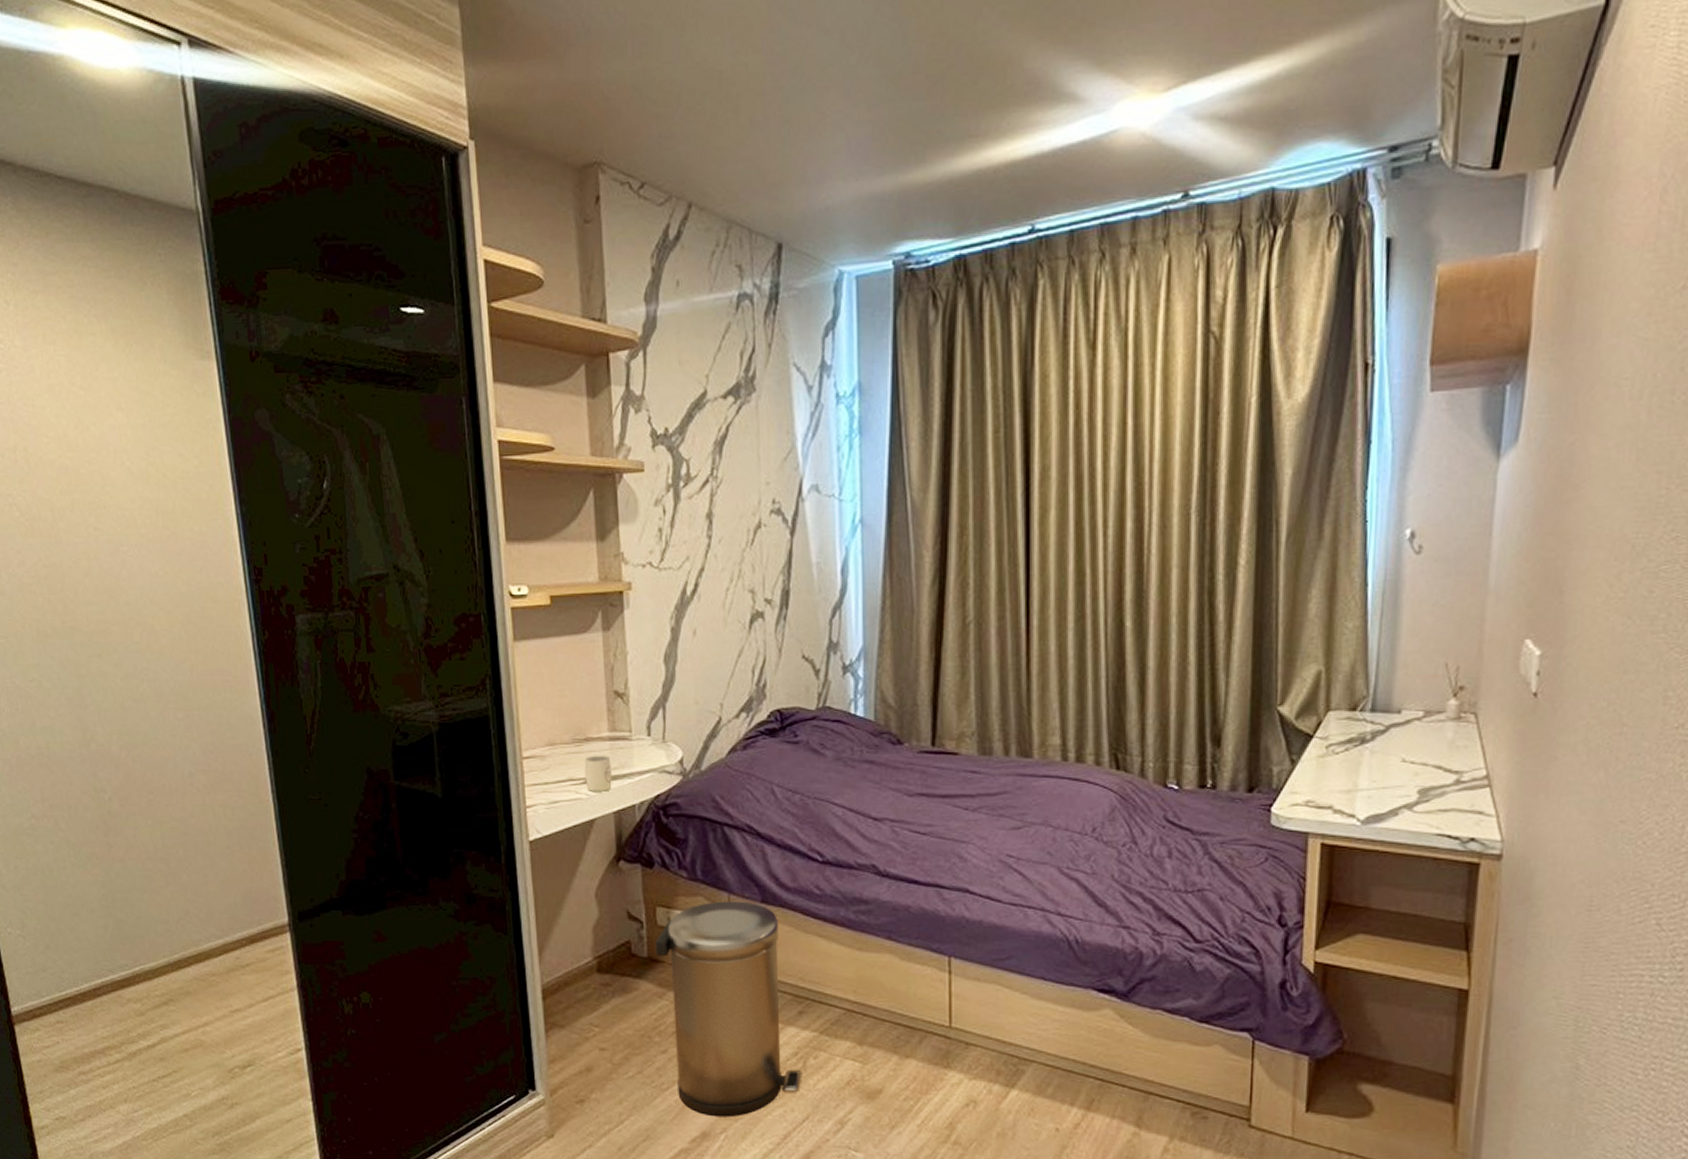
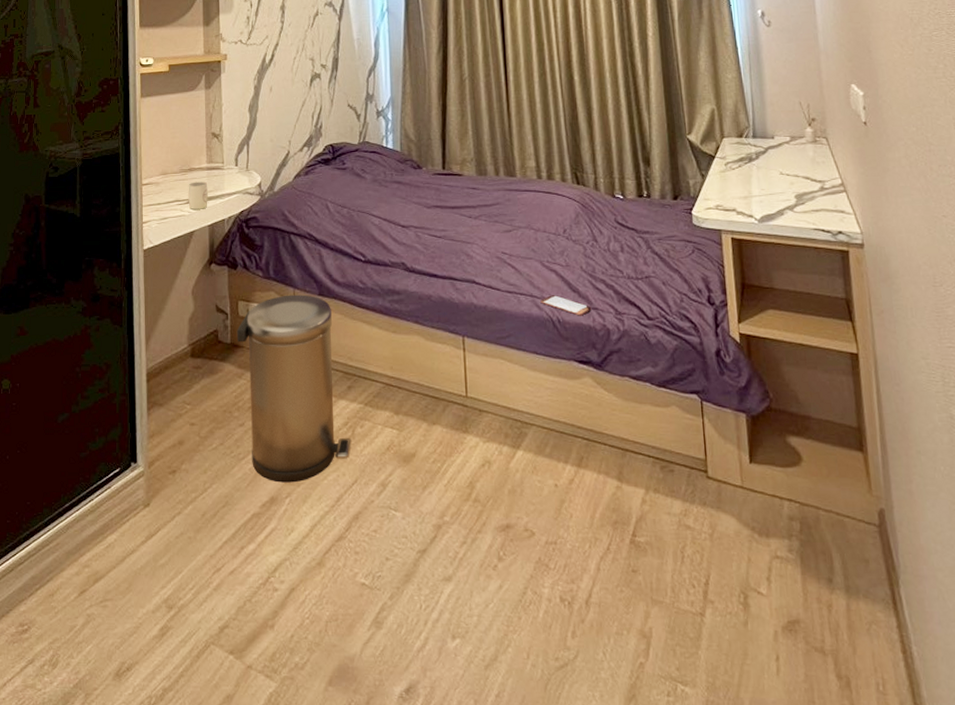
smartphone: none [1054,910,1122,936] -> present [540,295,592,316]

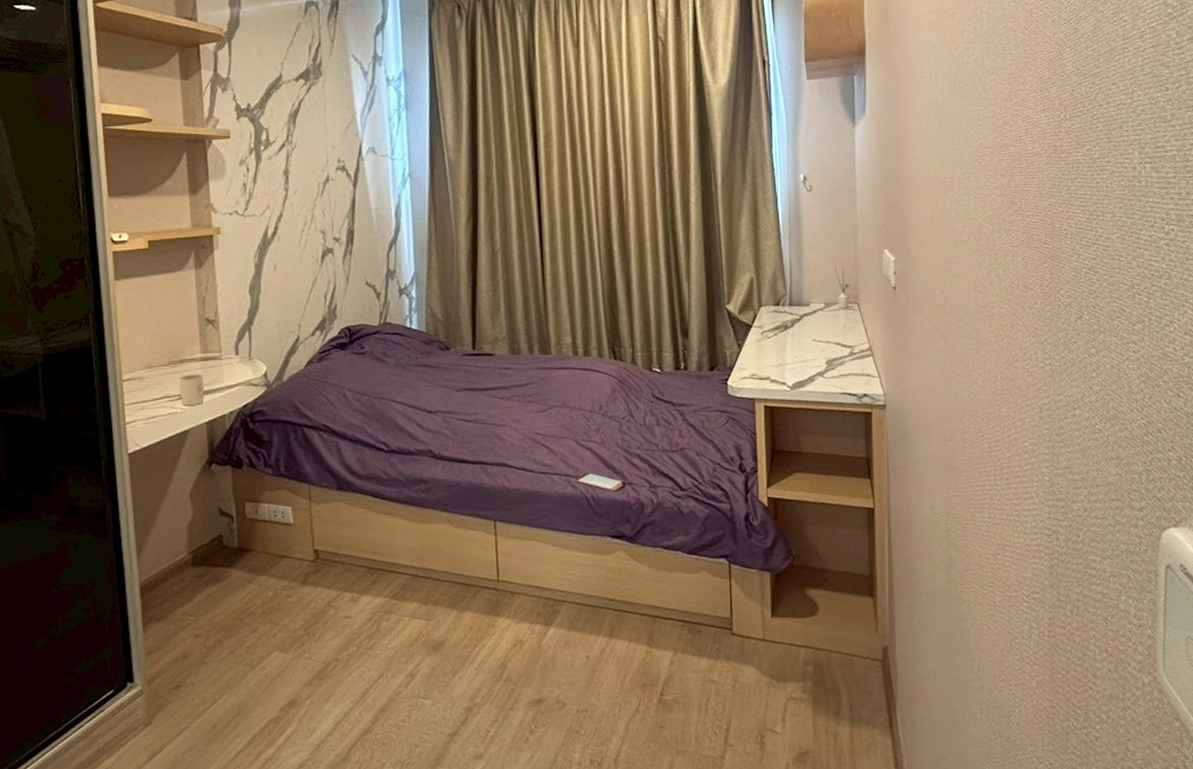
pedal bin: present [236,294,352,483] -> none [244,490,377,685]

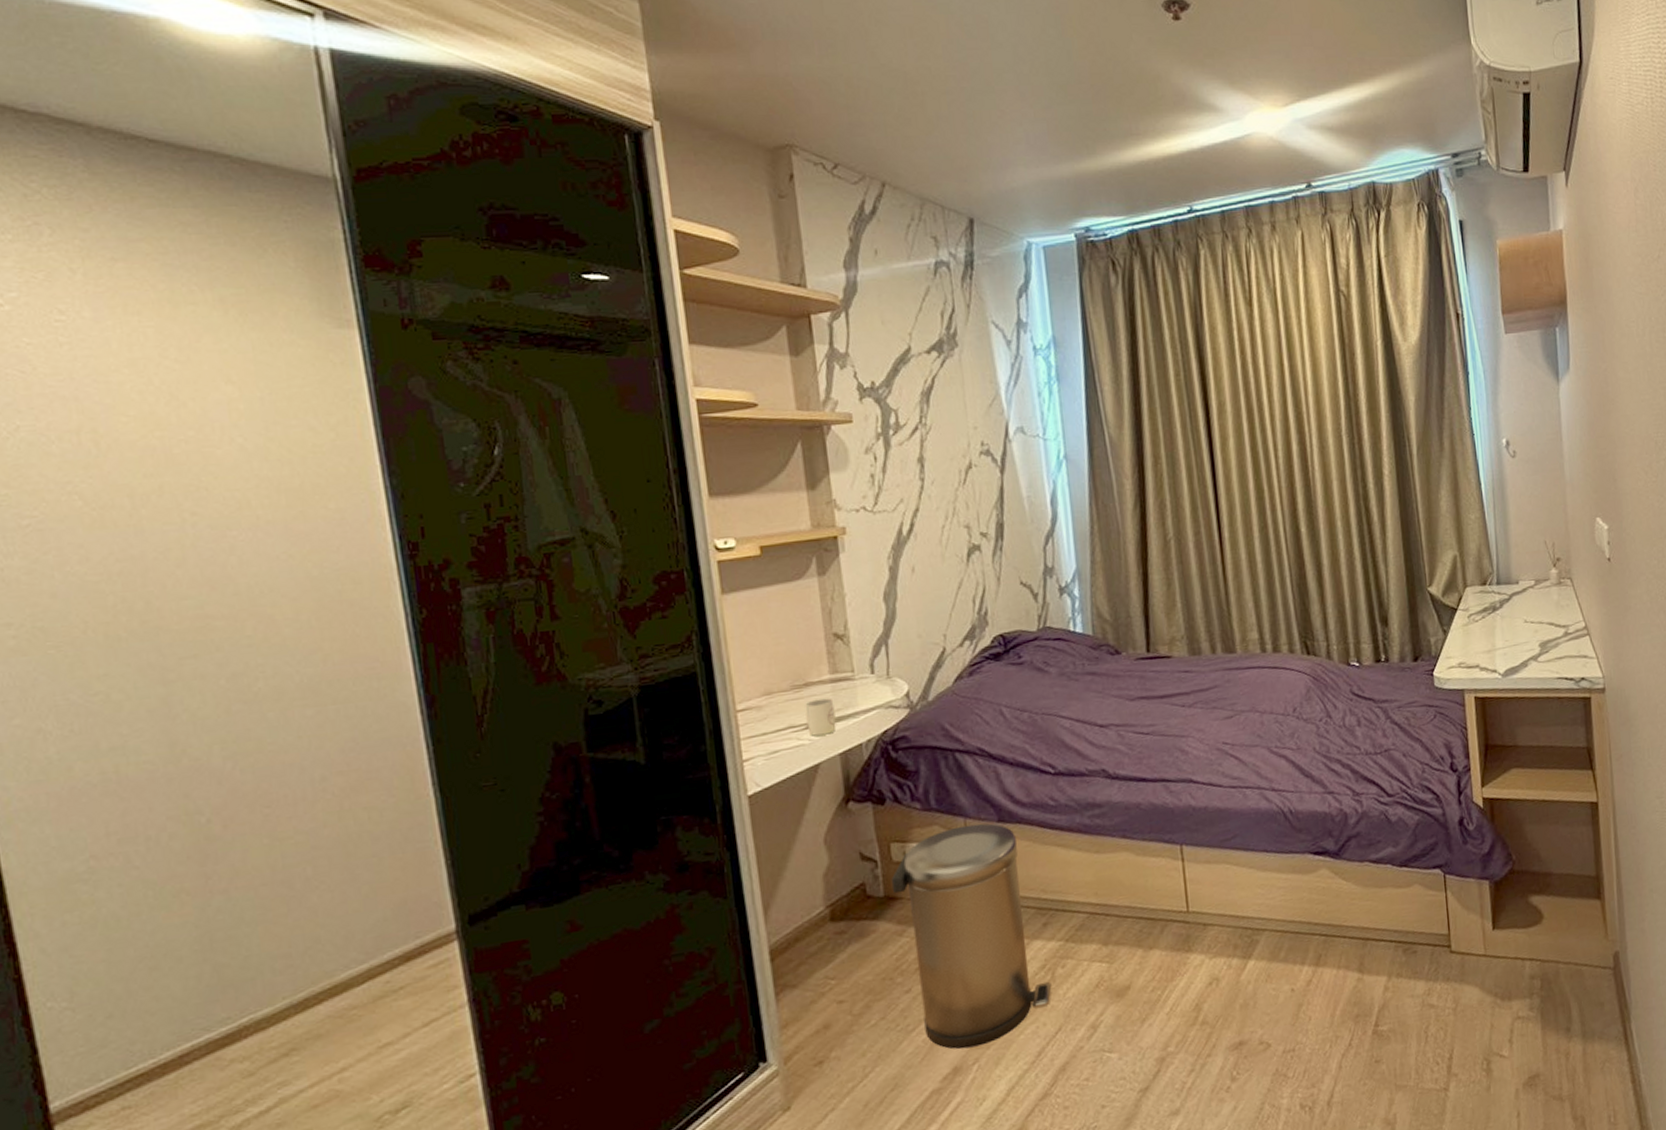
pedal bin: none [244,490,377,685] -> present [891,823,1052,1049]
smartphone: present [575,473,626,492] -> none [1269,783,1327,804]

